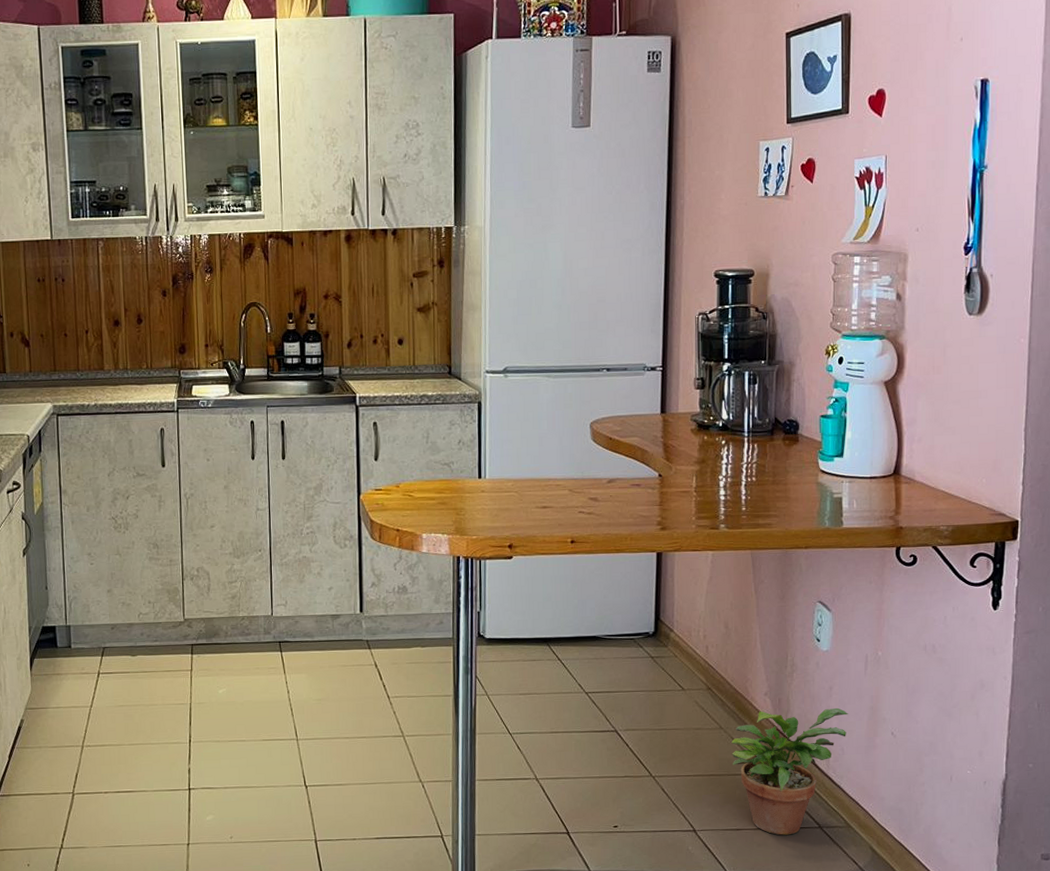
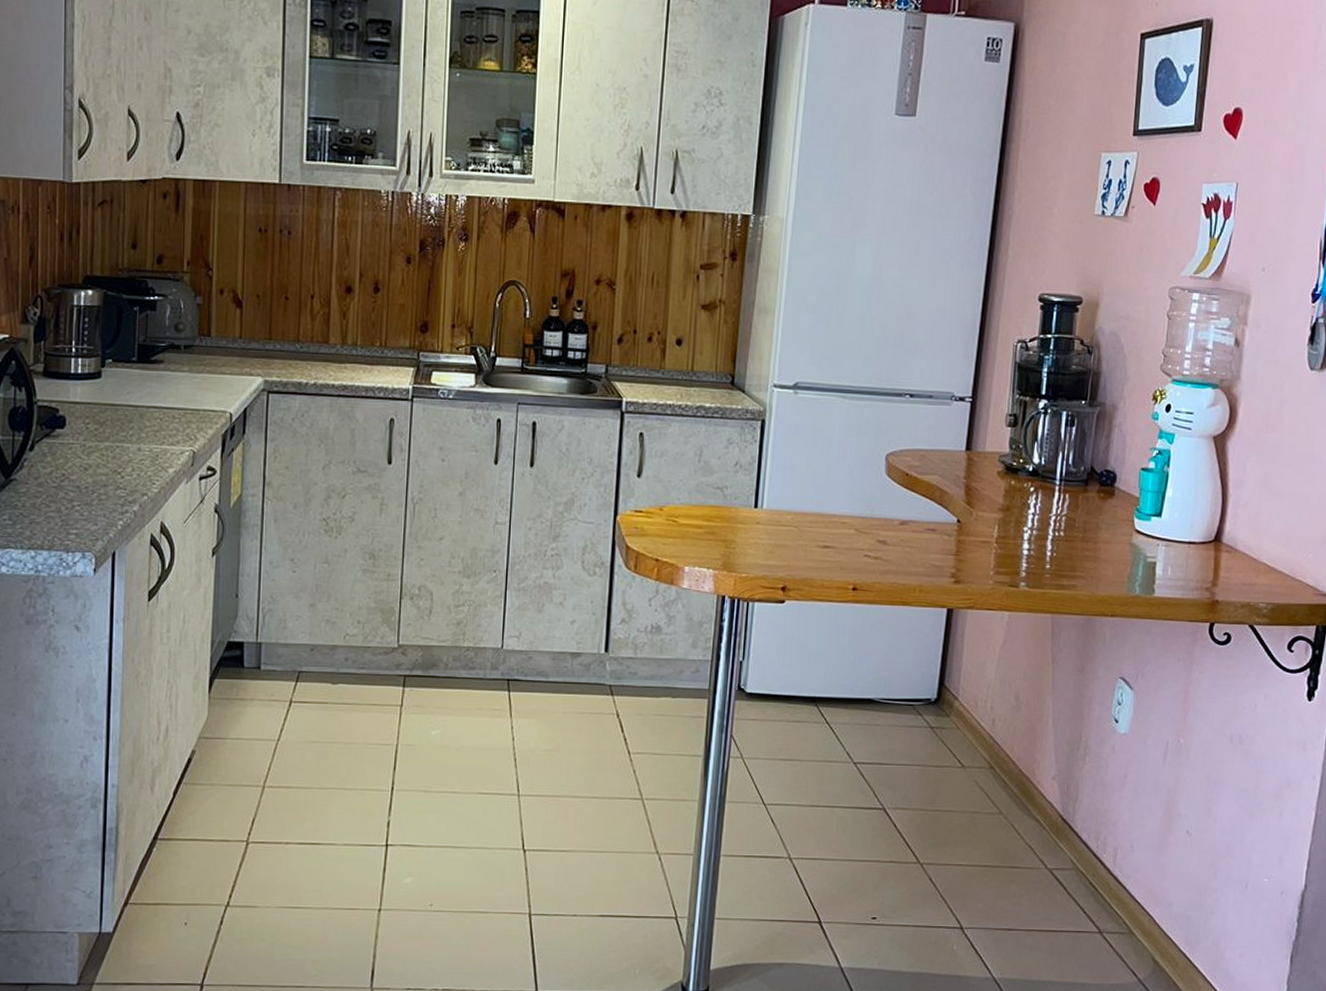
potted plant: present [731,707,848,835] -> none [1010,797,1142,939]

